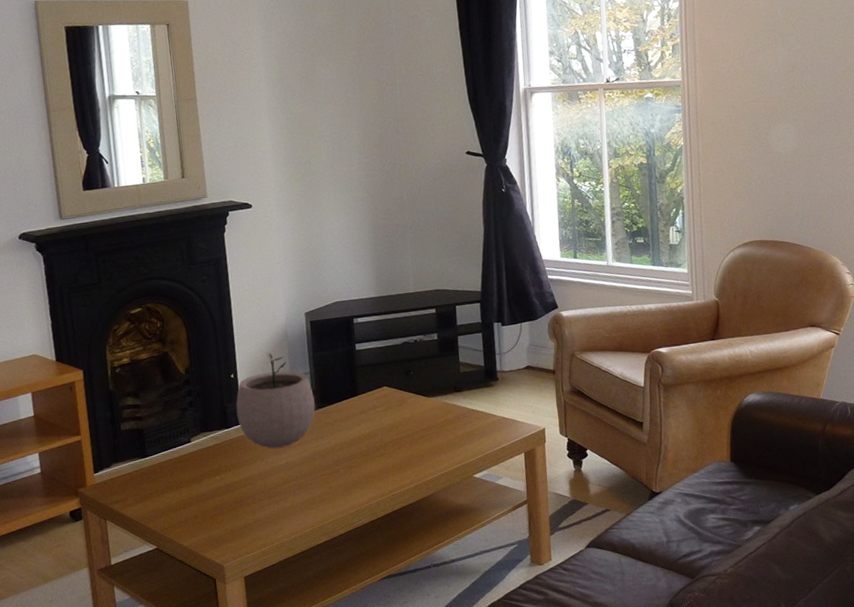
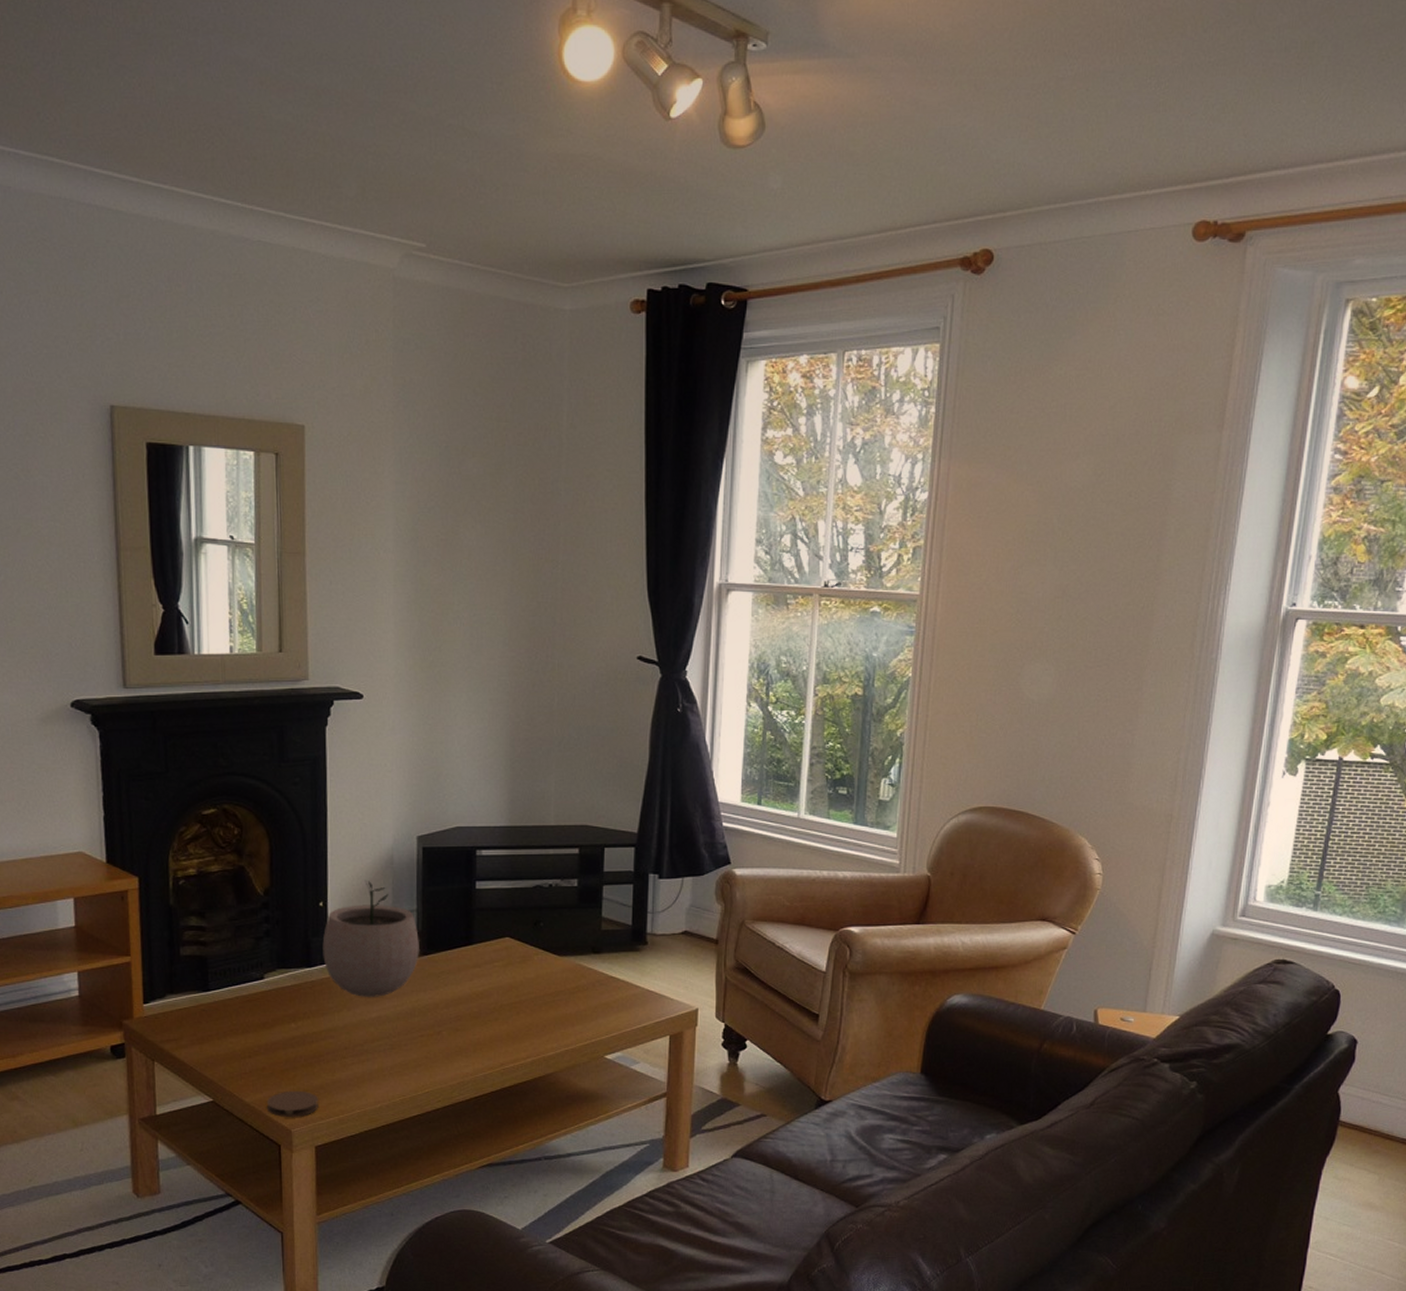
coaster: none [201,531,244,555] -> present [266,1090,318,1117]

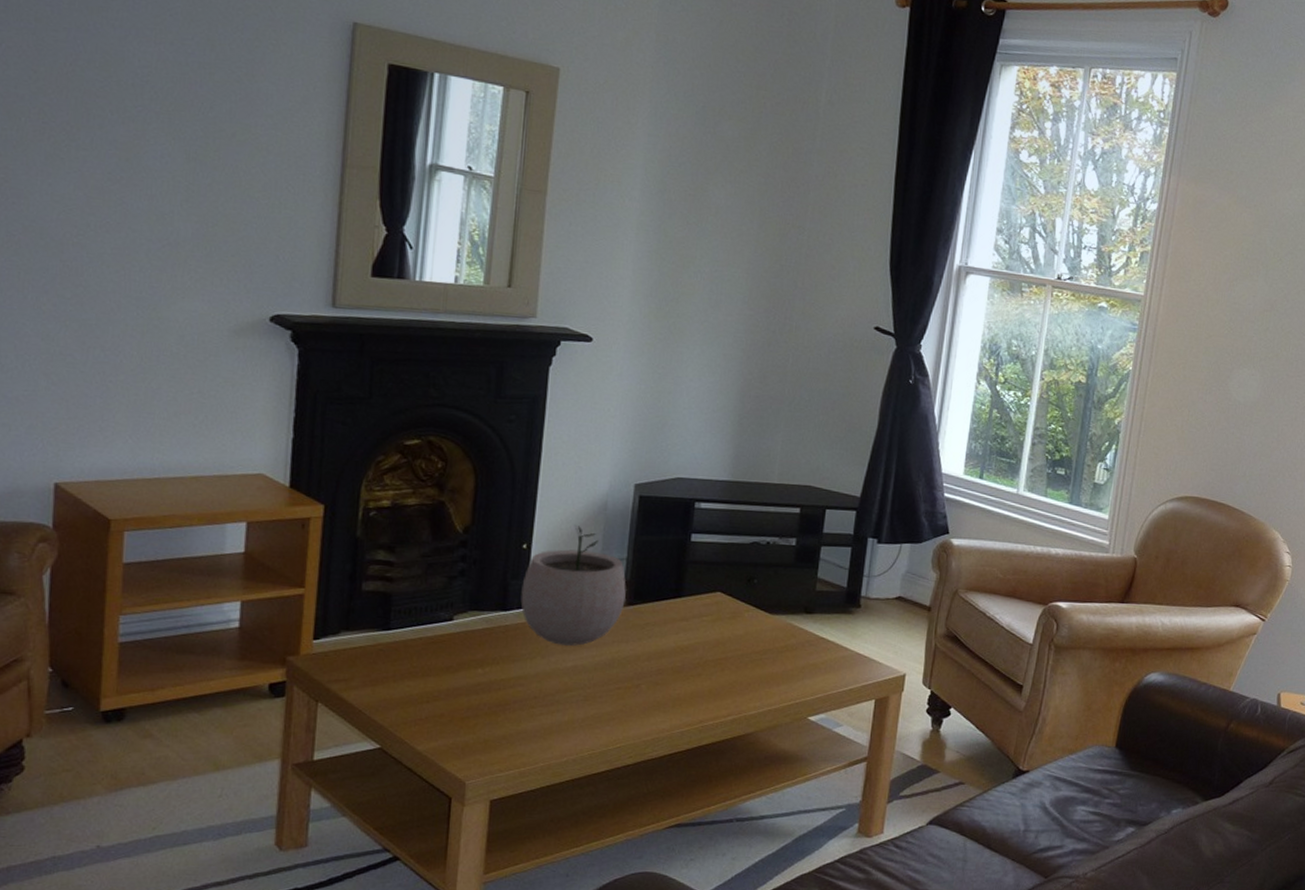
coaster: present [266,1090,318,1117] -> none [440,740,499,768]

